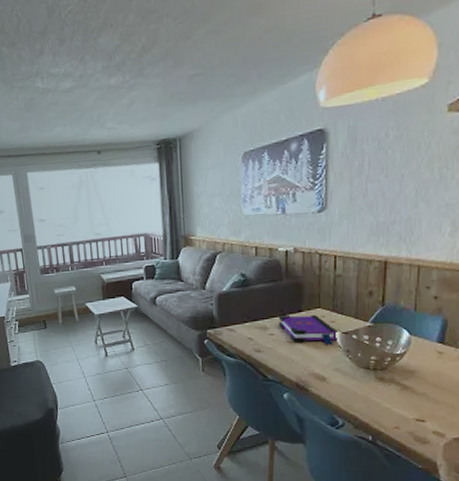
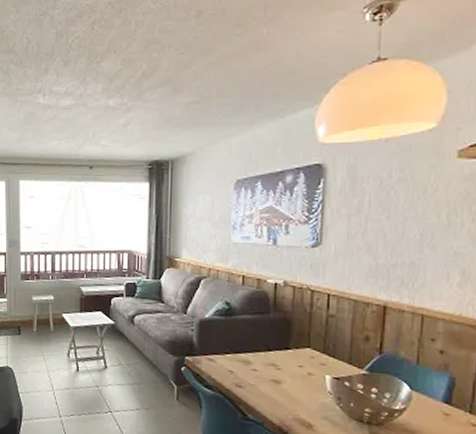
board game: present [278,314,337,345] -> none [262,350,328,390]

